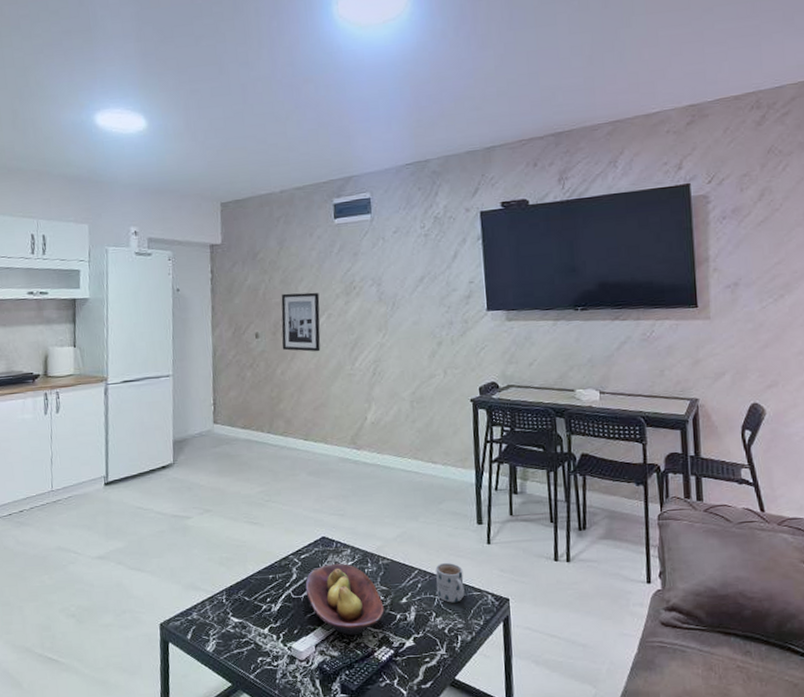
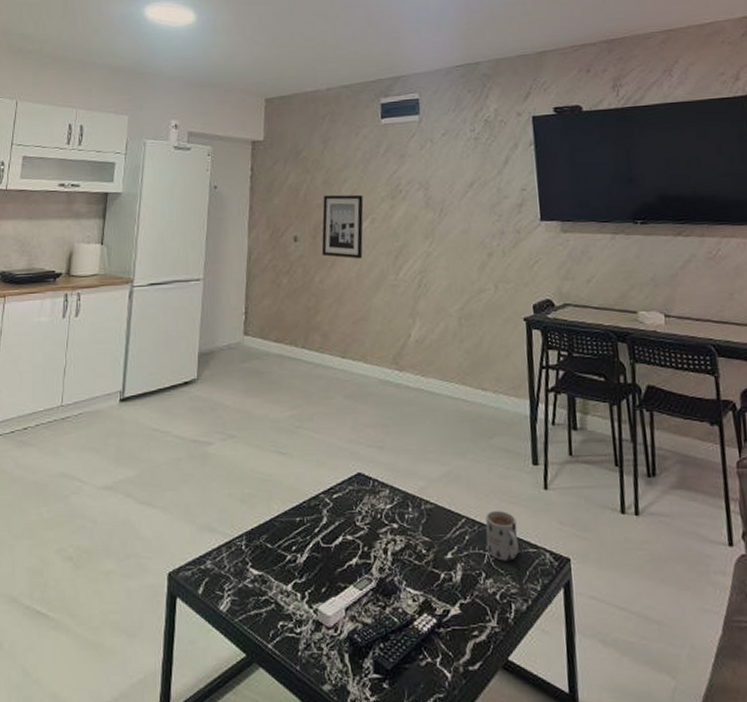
fruit bowl: present [305,564,385,636] -> none [336,507,427,598]

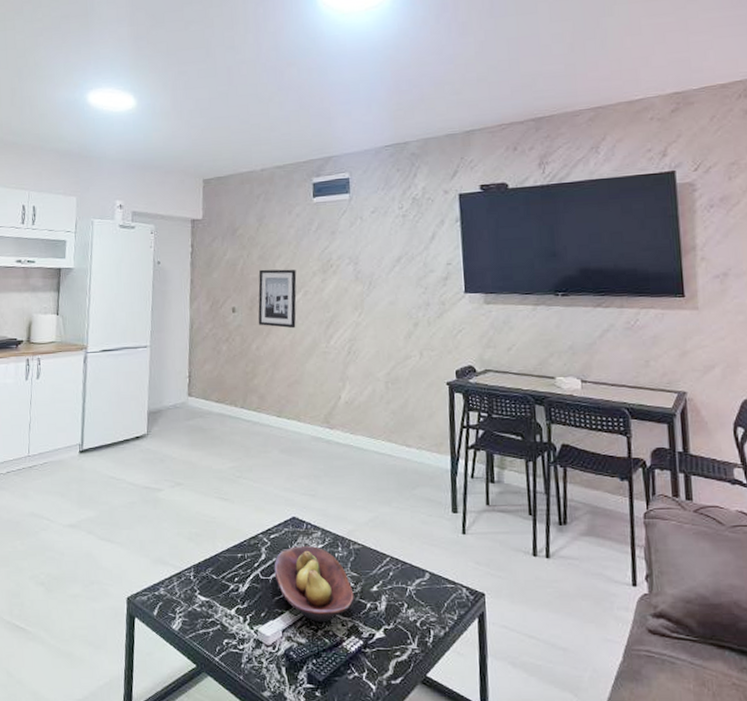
fruit bowl: none [336,507,427,598] -> present [274,546,354,623]
mug: present [485,510,519,561] -> none [408,551,438,594]

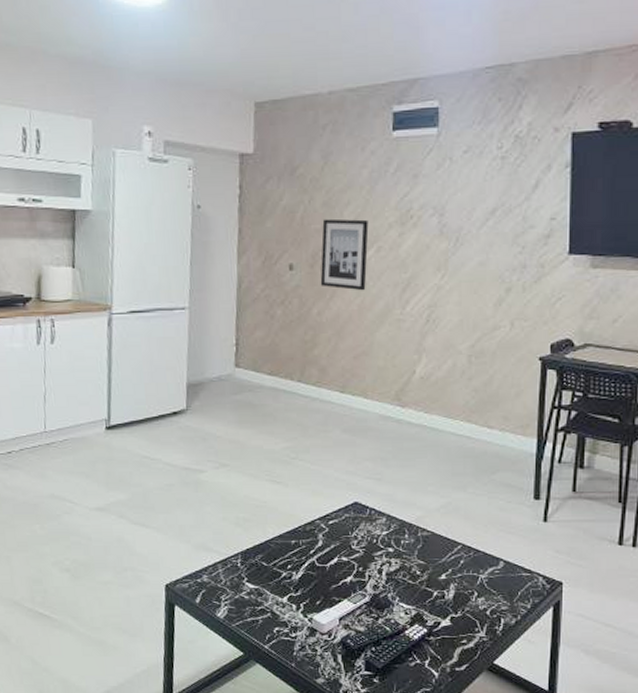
fruit bowl: present [274,546,354,623] -> none [332,533,420,611]

